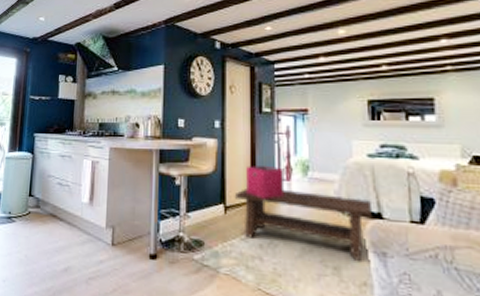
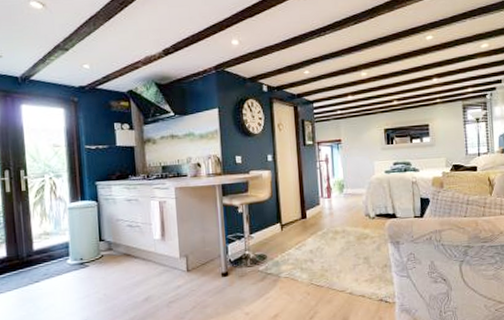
coffee table: present [234,188,372,263] -> none [288,205,389,251]
storage bin: present [246,166,285,199] -> none [296,188,327,215]

